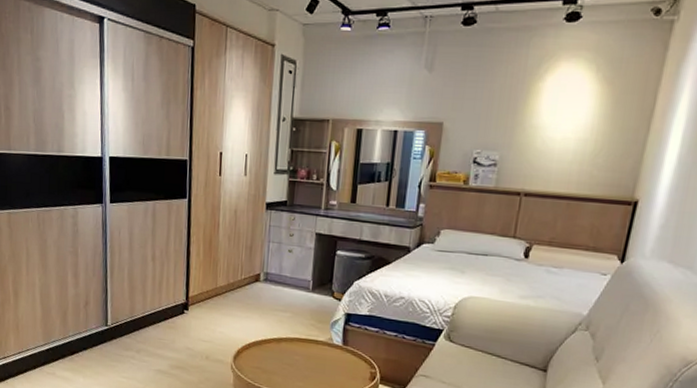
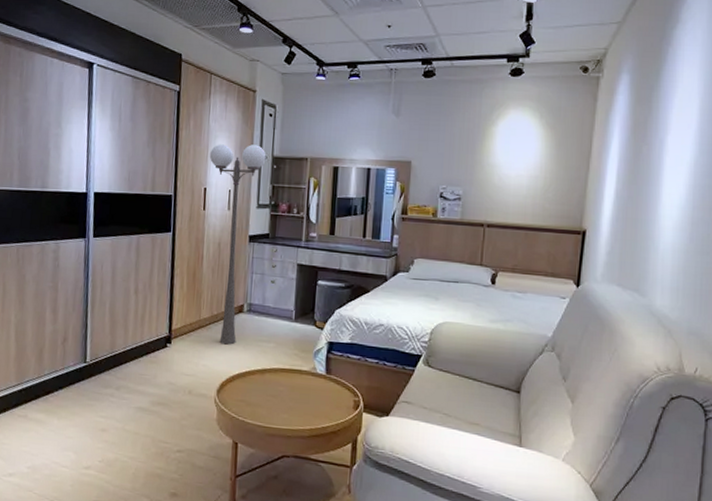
floor lamp: none [225,105,285,313] -> present [209,144,266,345]

